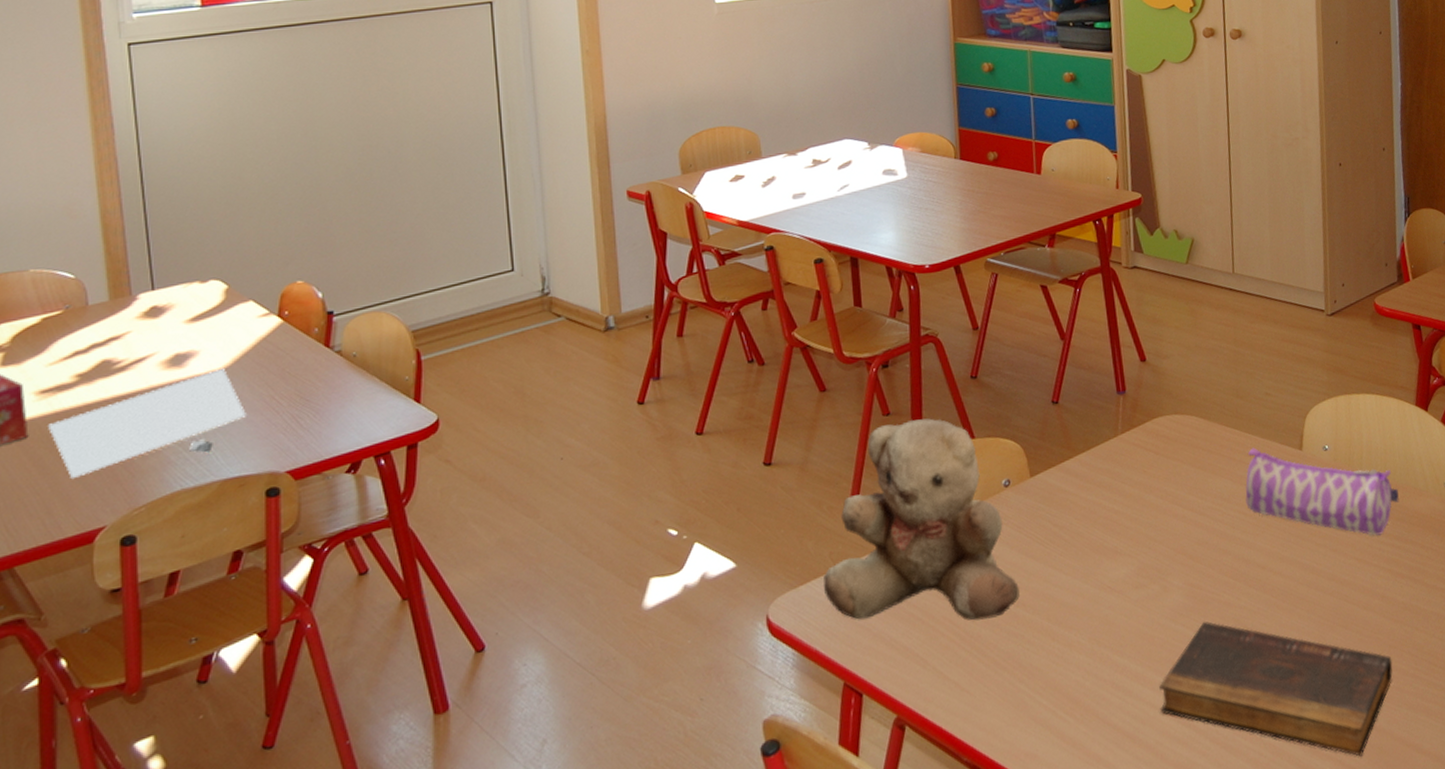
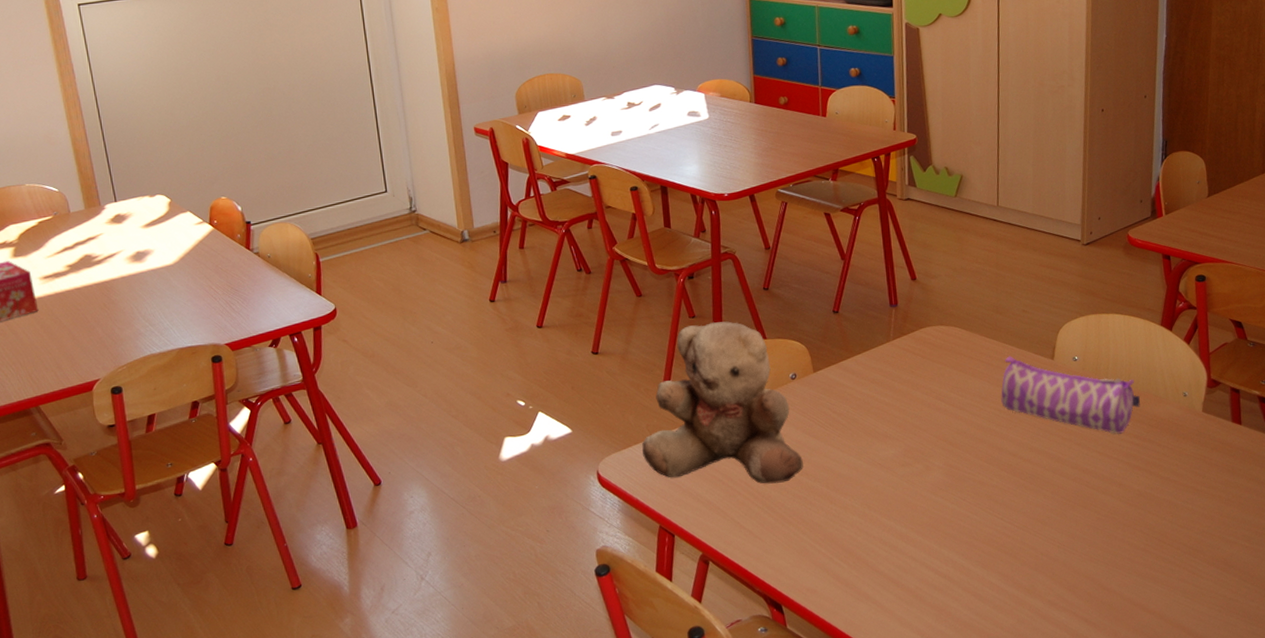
paper sheet: present [48,368,246,480] -> none [52,263,193,344]
book: present [1159,621,1393,757] -> none [920,495,1126,611]

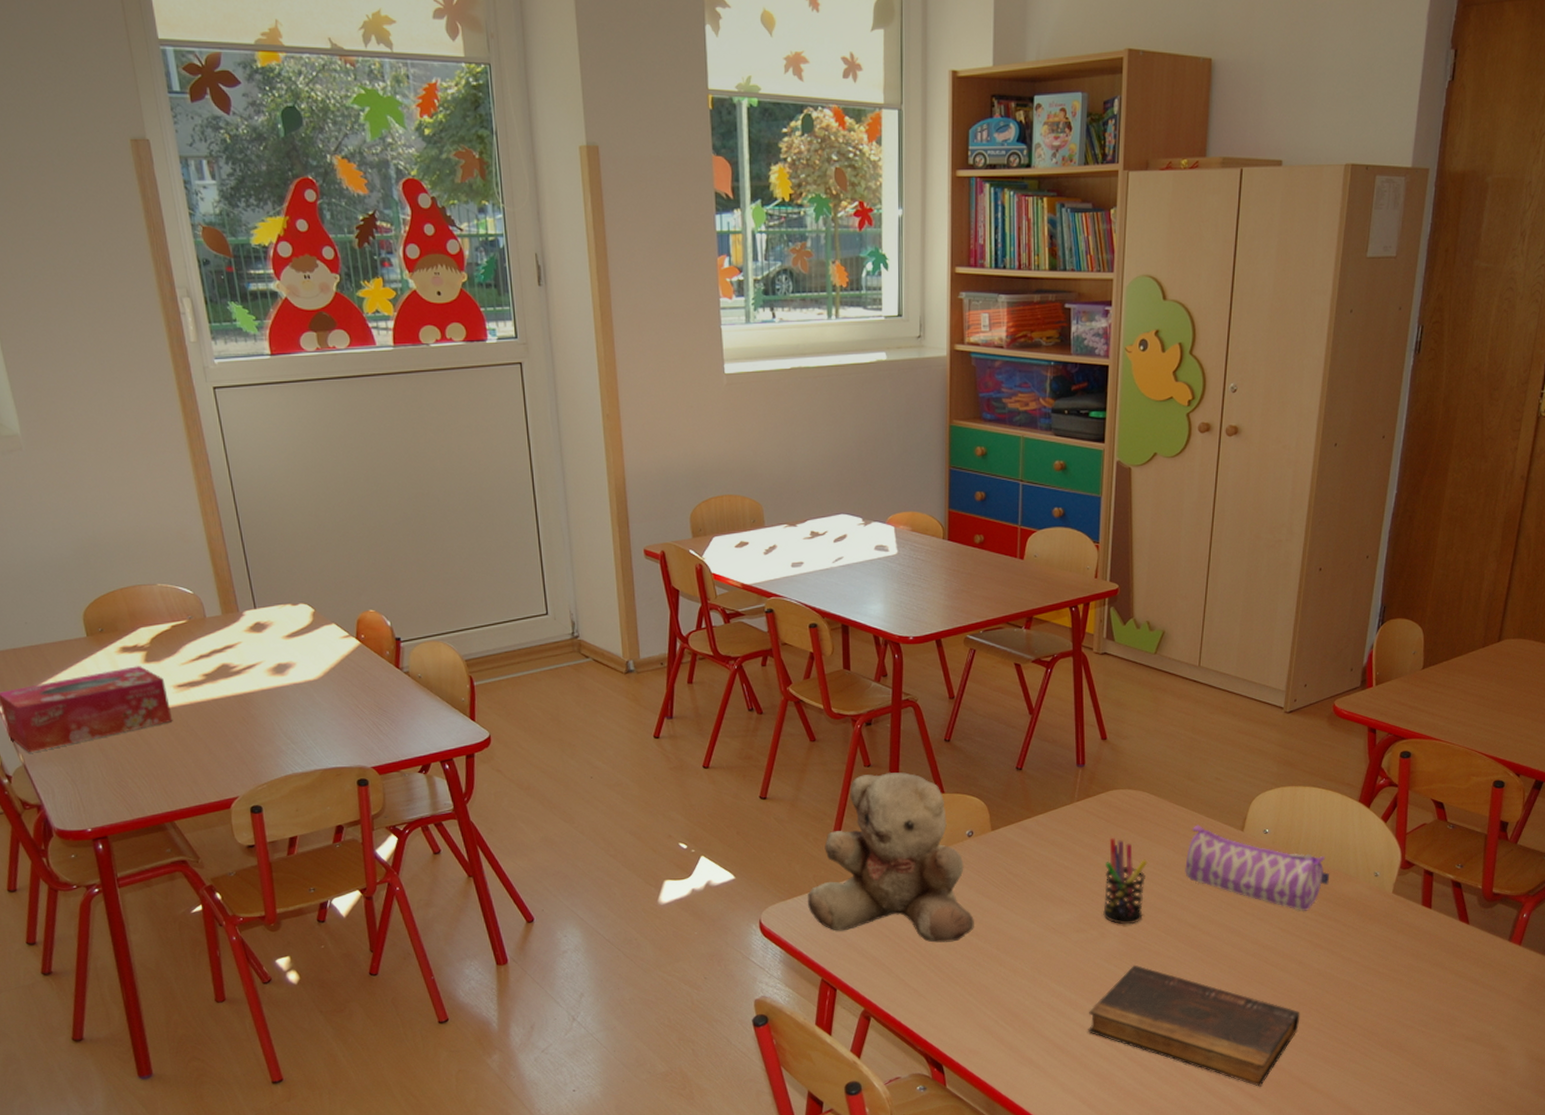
book: none [920,495,1126,611] -> present [1088,964,1300,1087]
pen holder: none [924,372,965,456] -> present [1103,837,1148,925]

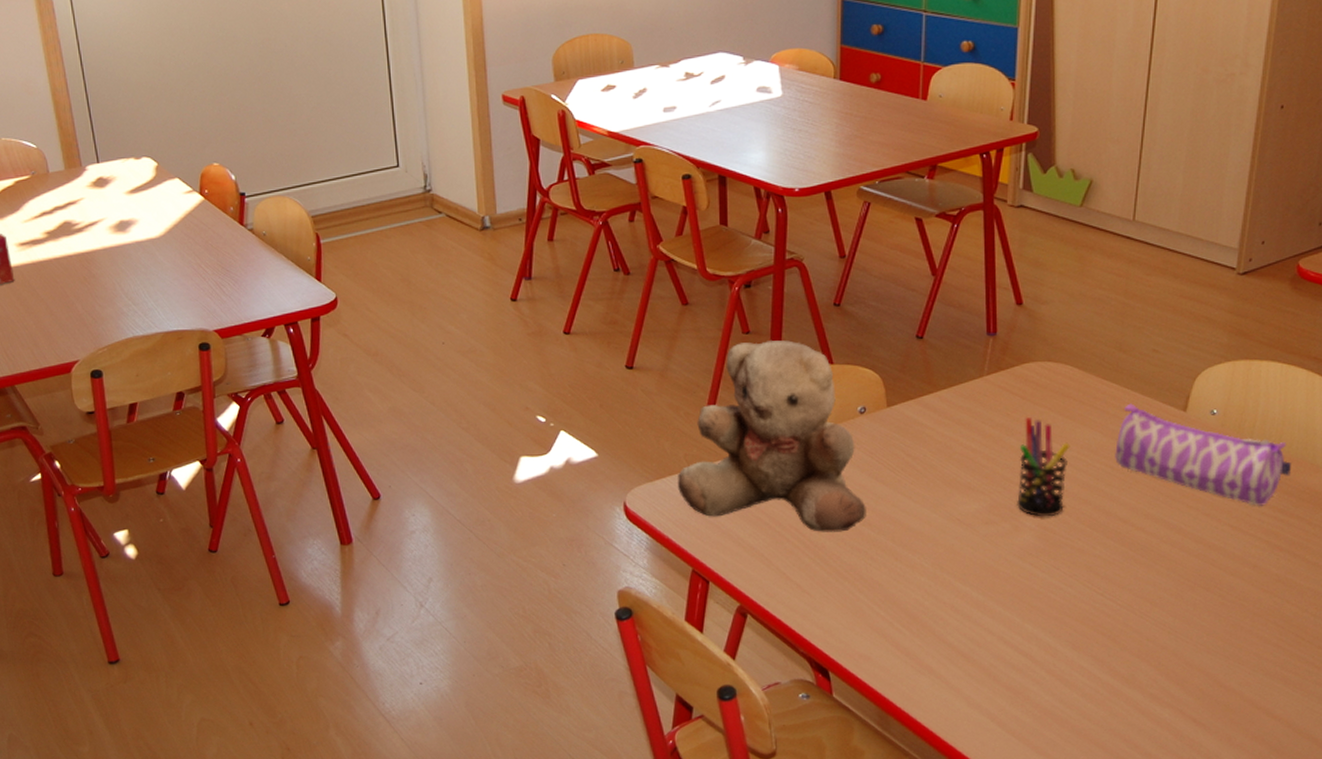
book: present [1088,964,1300,1087] -> none [998,563,1254,710]

